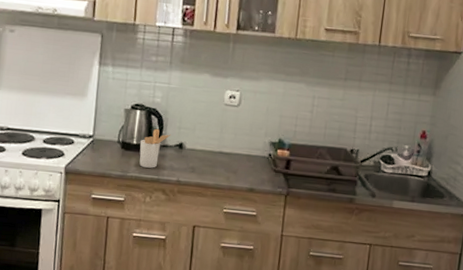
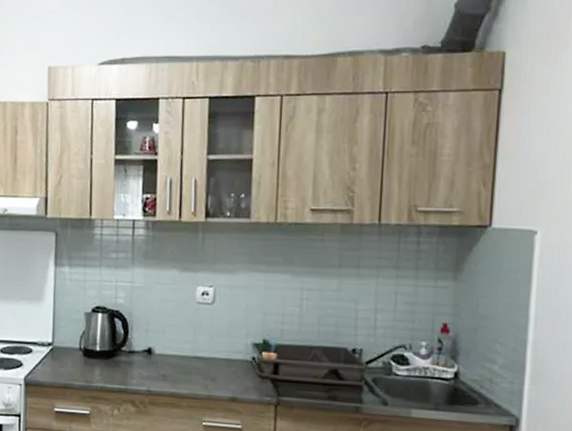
utensil holder: present [139,128,171,168] -> none [103,333,138,377]

